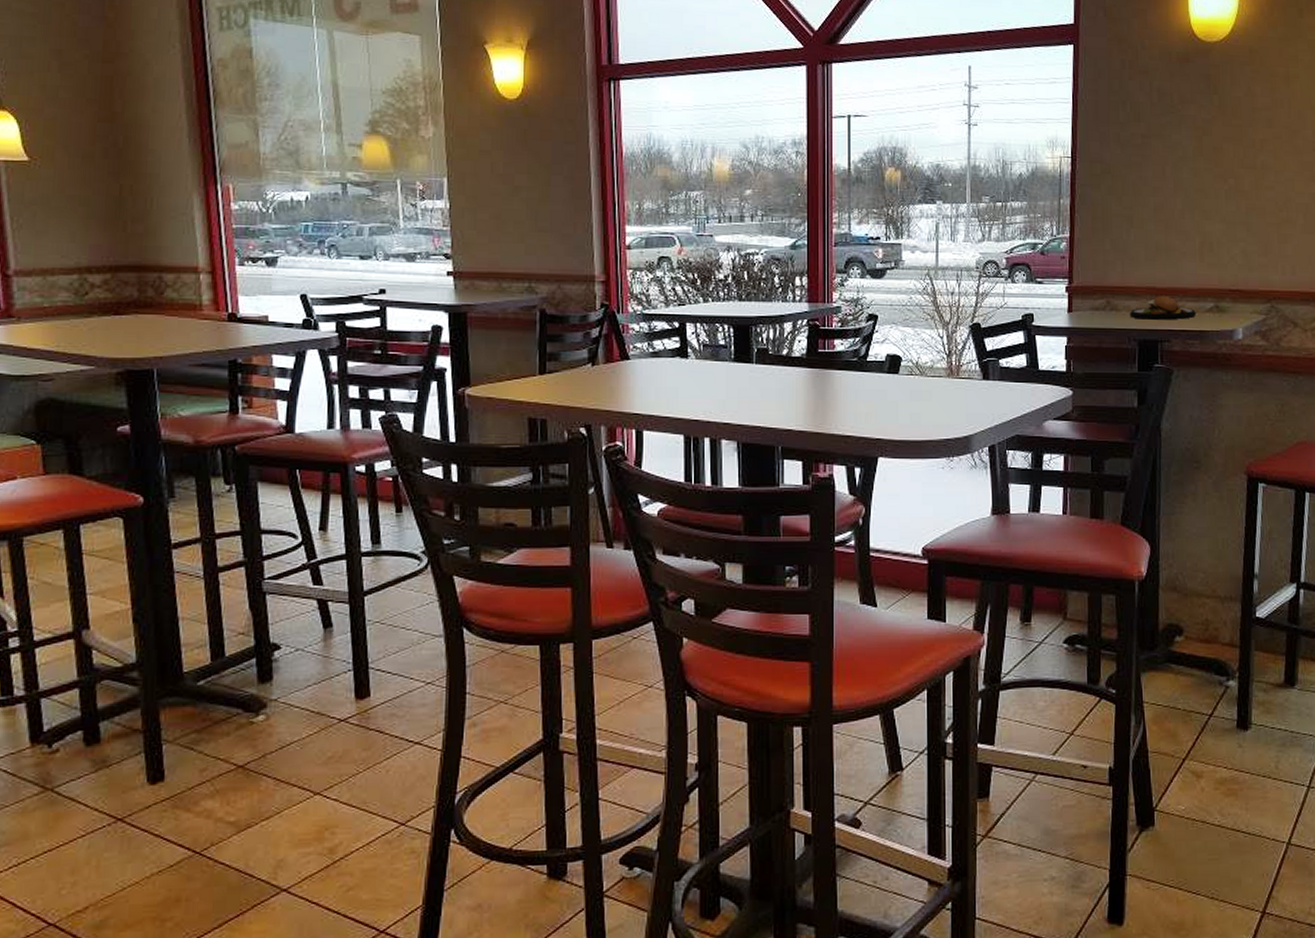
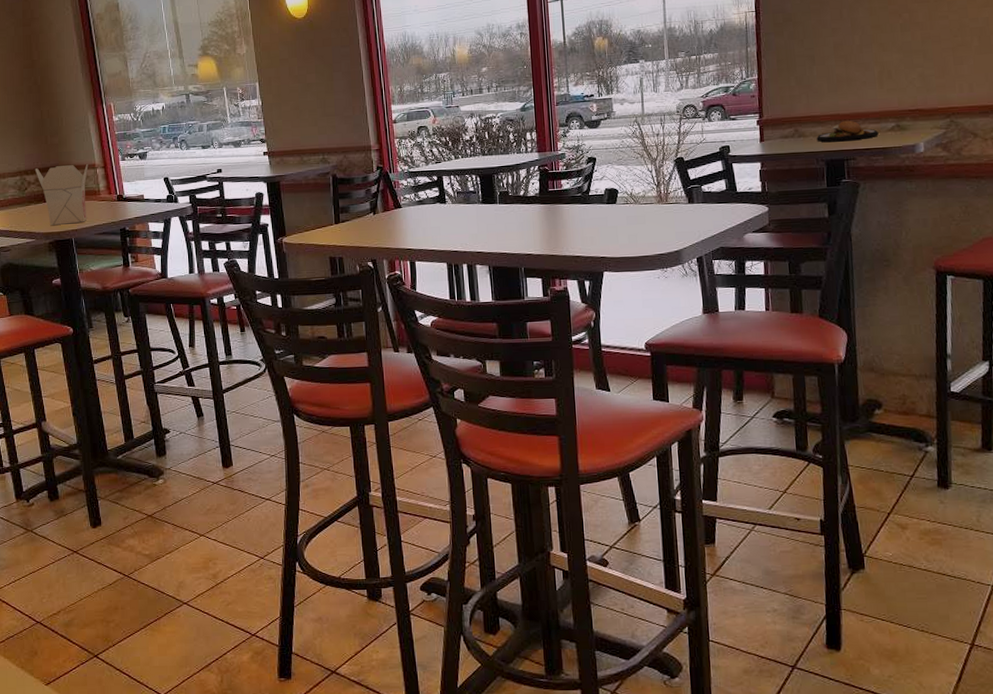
takeout container: none [102,264,188,349] -> present [34,164,88,225]

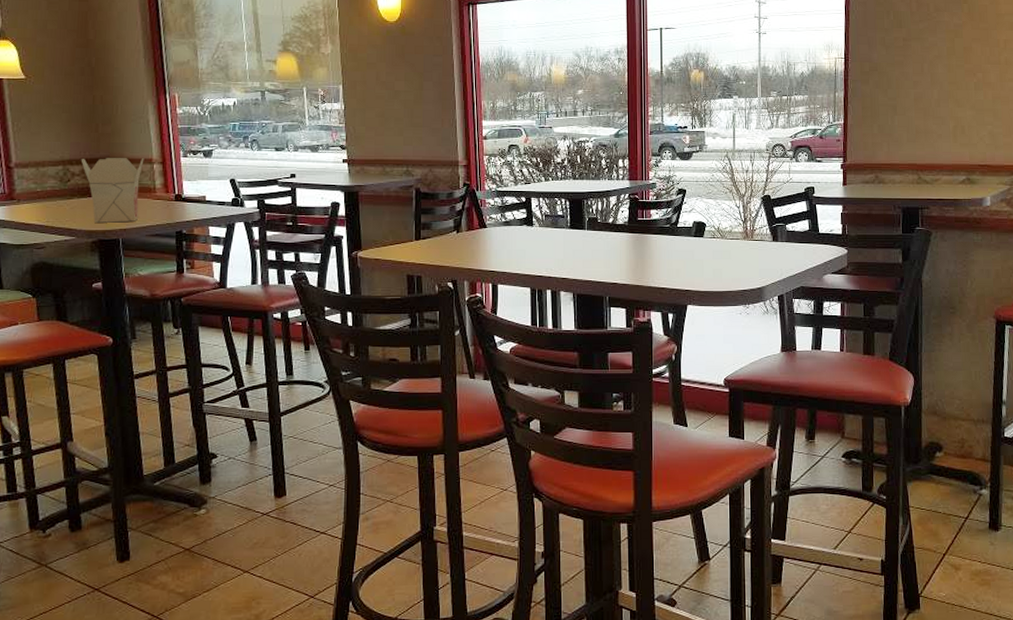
burger: present [816,120,879,142] -> none [894,170,951,191]

